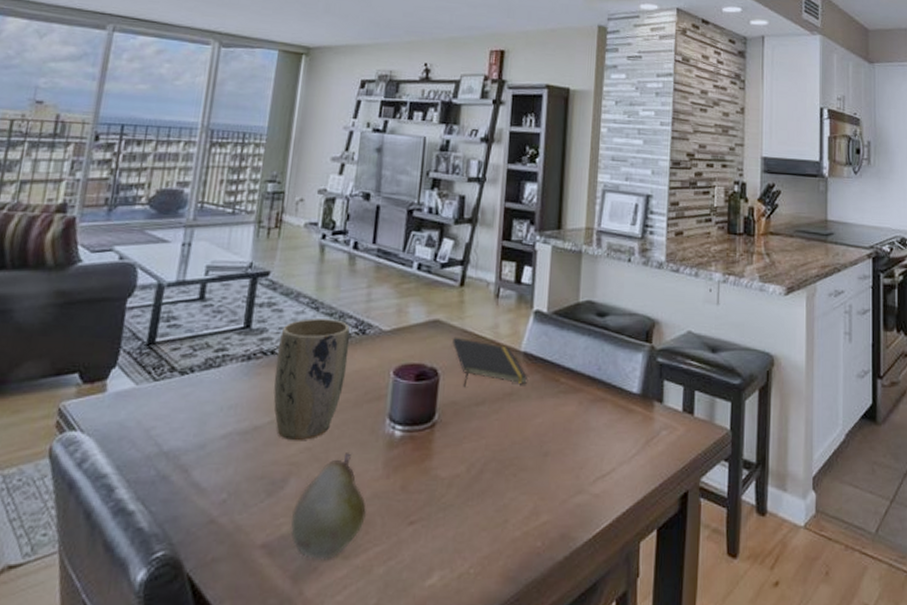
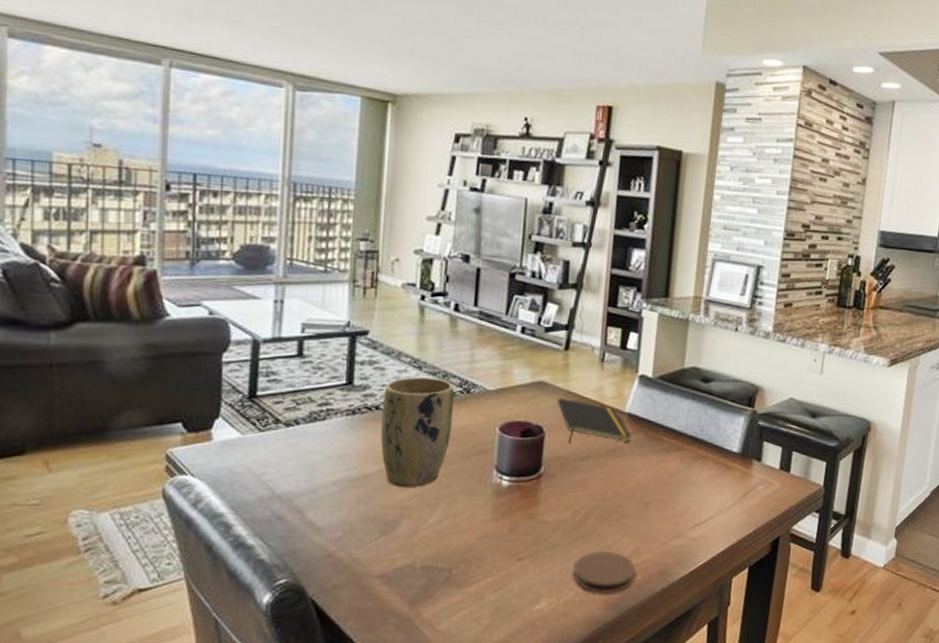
fruit: present [291,453,367,559] -> none [406,499,478,587]
coaster: none [468,511,535,565] -> present [573,550,636,594]

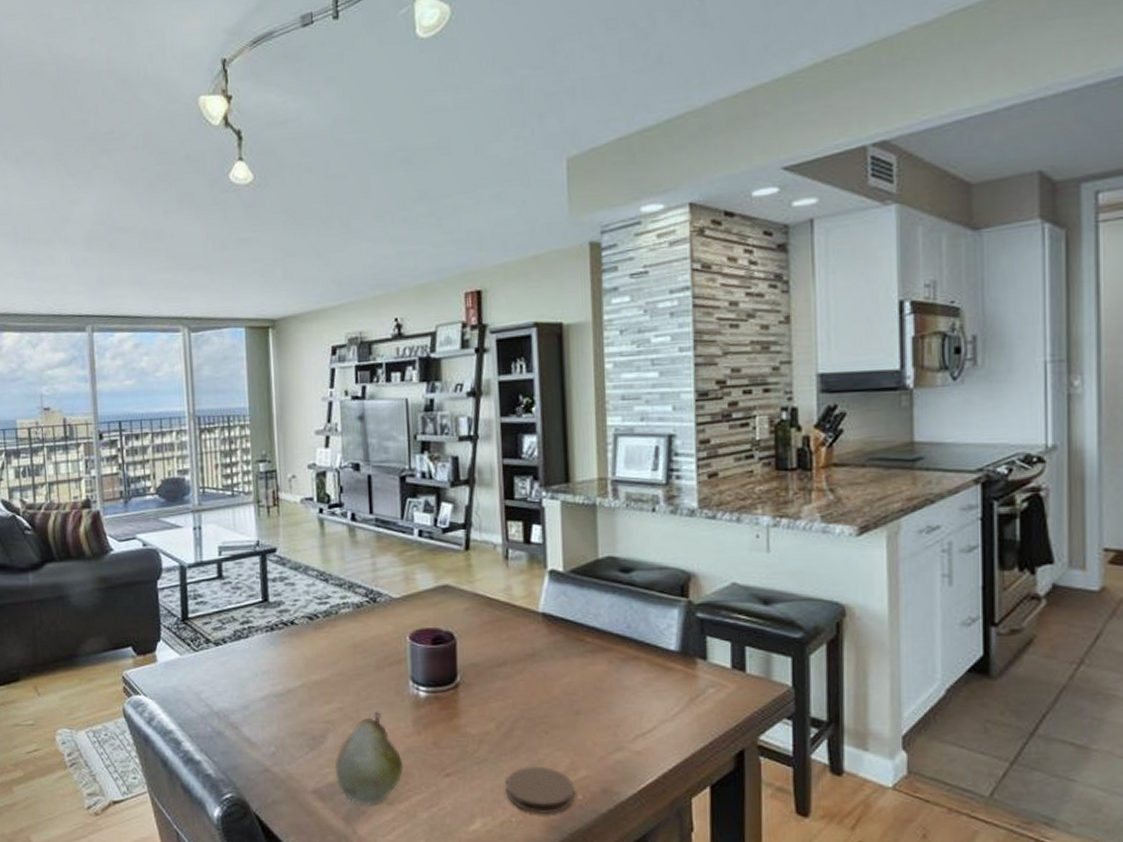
plant pot: present [380,377,455,488] -> none [296,590,364,702]
fruit: none [406,499,478,587] -> present [335,712,404,804]
notepad: present [558,397,631,444] -> none [465,601,549,650]

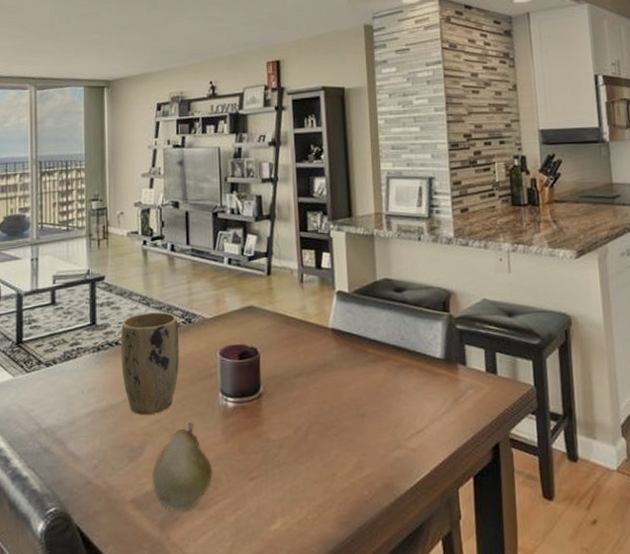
plant pot: none [296,590,364,702] -> present [120,312,180,415]
coaster: present [505,766,575,815] -> none [302,466,362,512]

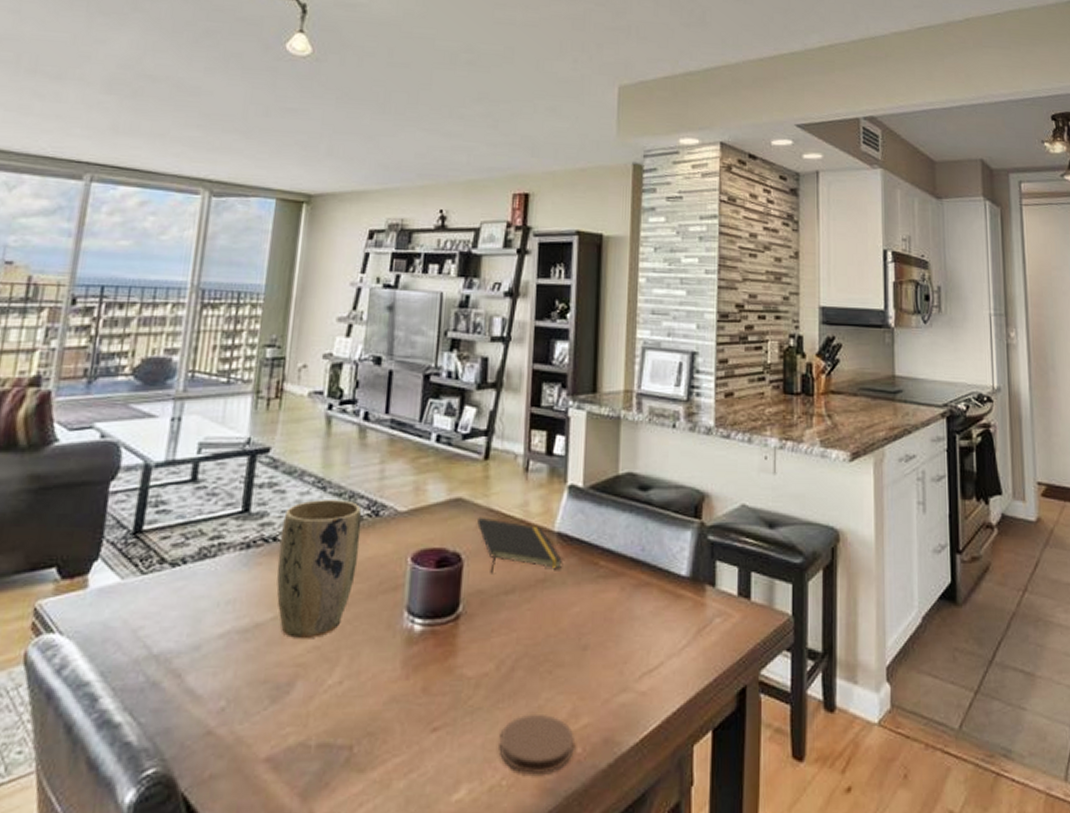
fruit: present [152,423,214,511] -> none [298,651,385,773]
notepad: none [267,319,338,363] -> present [477,517,562,574]
coaster: none [302,466,362,512] -> present [499,713,574,775]

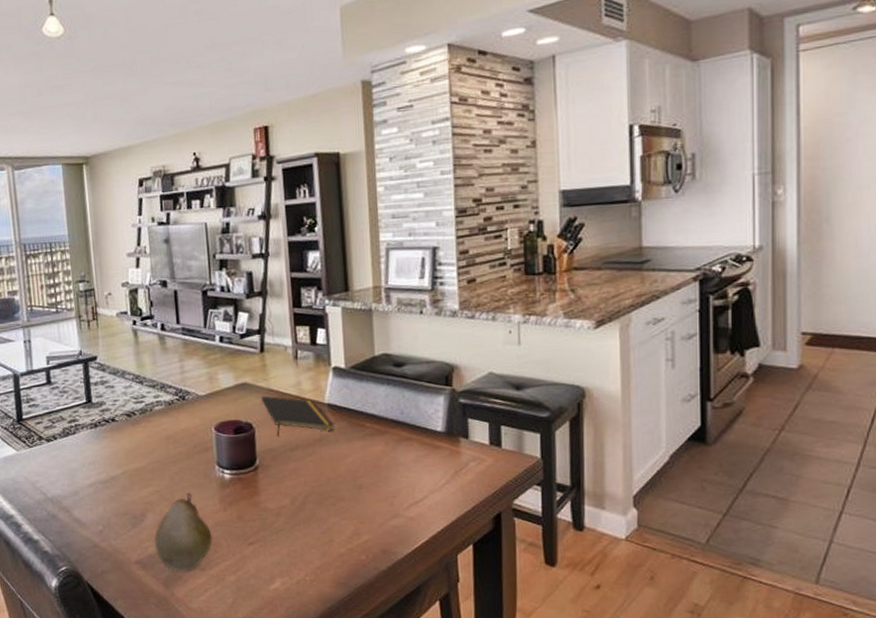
plant pot: present [276,500,362,639] -> none [116,390,175,486]
fruit: none [298,651,385,773] -> present [154,493,213,571]
coaster: present [499,713,574,775] -> none [300,533,359,574]

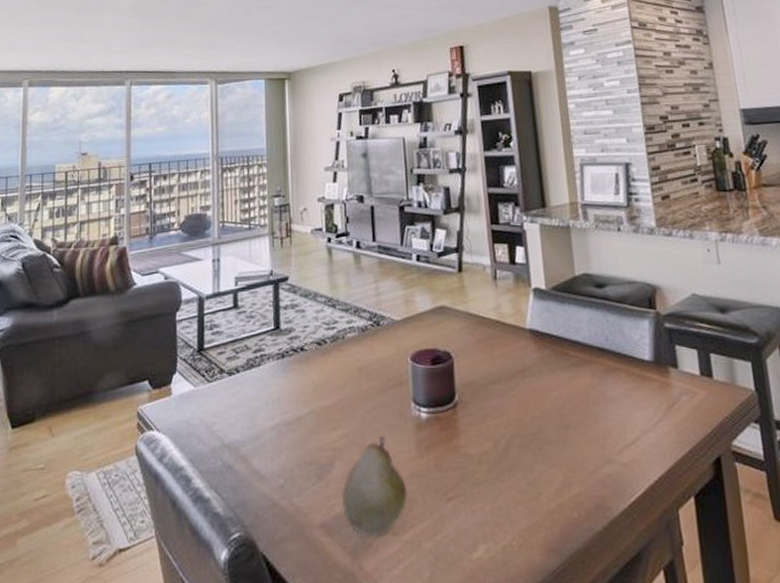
notepad: present [261,395,334,437] -> none [460,320,537,368]

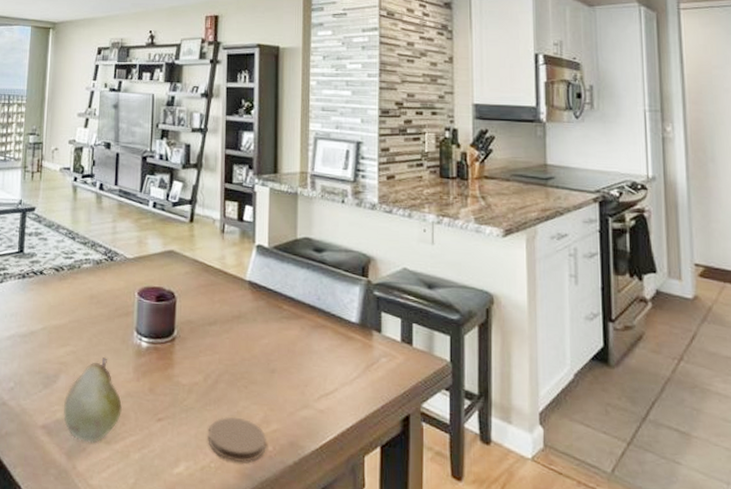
coaster: none [505,484,571,537] -> present [208,416,266,463]

